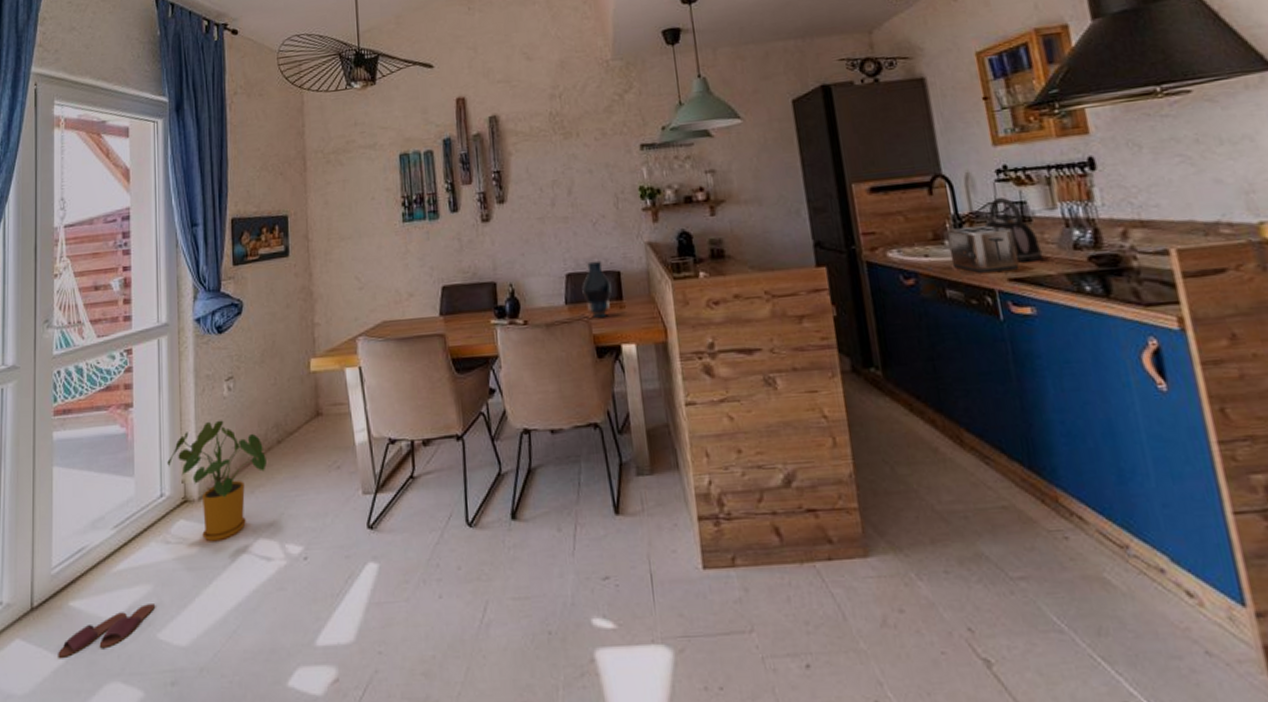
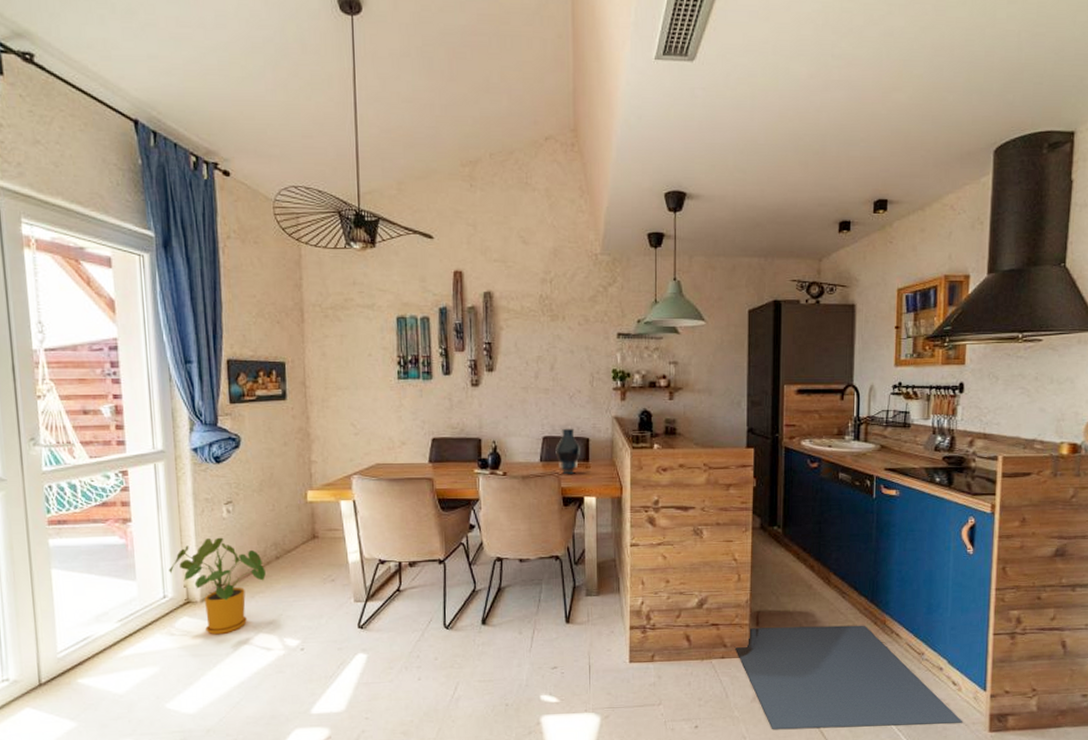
slippers: present [58,604,156,658] -> none [69,682,163,722]
door mat: none [843,504,1221,672] -> present [734,625,963,730]
toaster: present [946,226,1020,274] -> none [847,427,895,464]
kettle: present [984,197,1044,264] -> none [876,406,913,458]

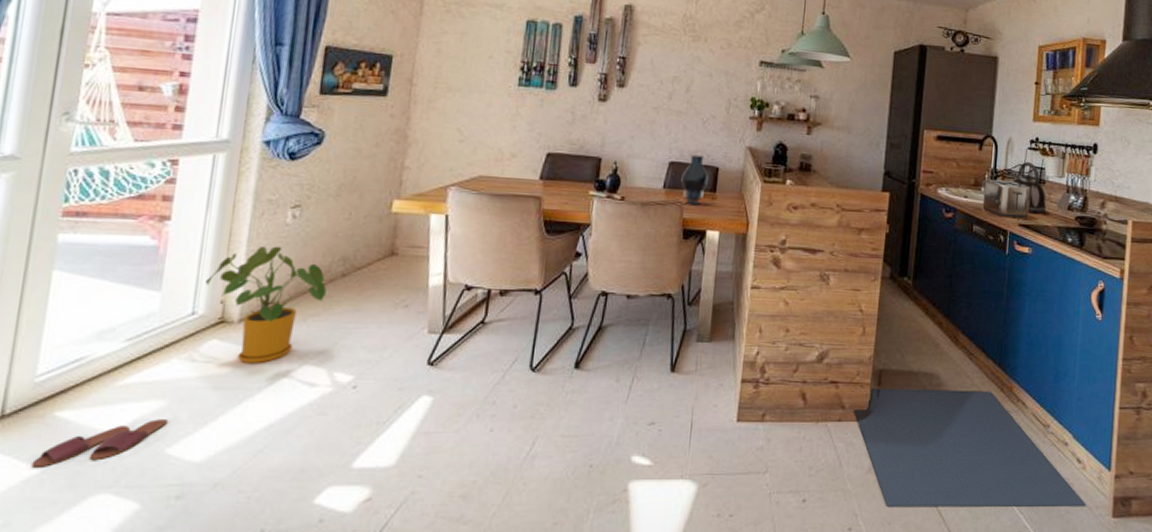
slippers: none [69,682,163,722] -> present [31,419,169,467]
toaster: none [847,427,895,464] -> present [982,179,1031,219]
kettle: none [876,406,913,458] -> present [1012,161,1047,215]

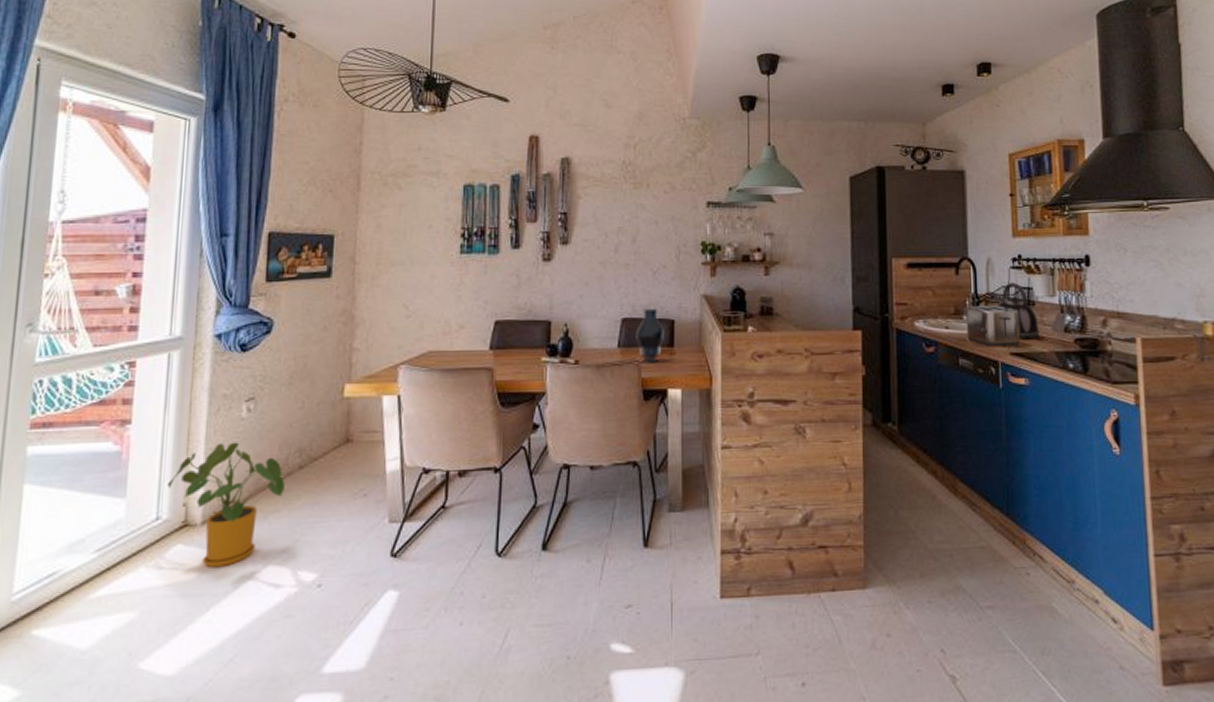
slippers: present [31,419,169,467] -> none [12,632,140,690]
door mat: present [853,388,1087,508] -> none [847,545,1130,687]

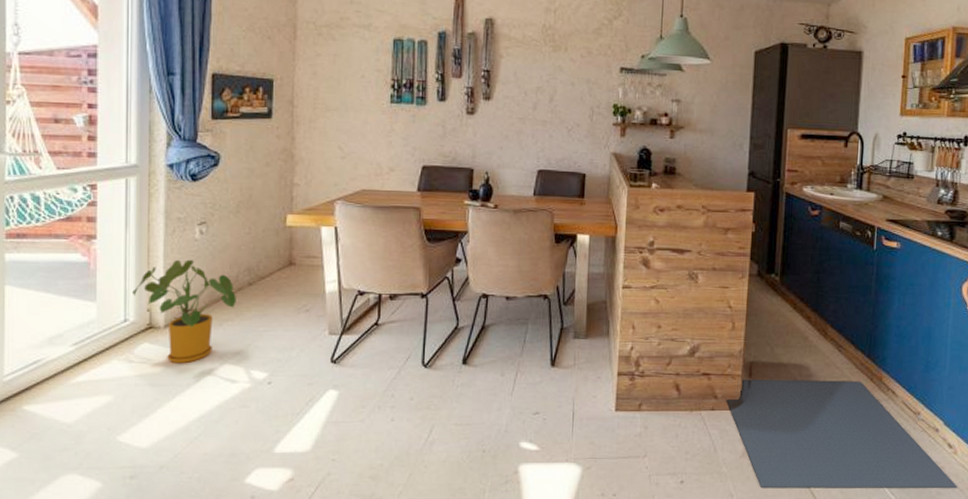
vase: present [636,308,664,363] -> none [550,162,576,211]
door mat: none [847,545,1130,687] -> present [725,379,958,489]
toaster: present [965,306,1020,347] -> none [849,176,898,214]
kettle: present [997,282,1040,341] -> none [879,156,915,210]

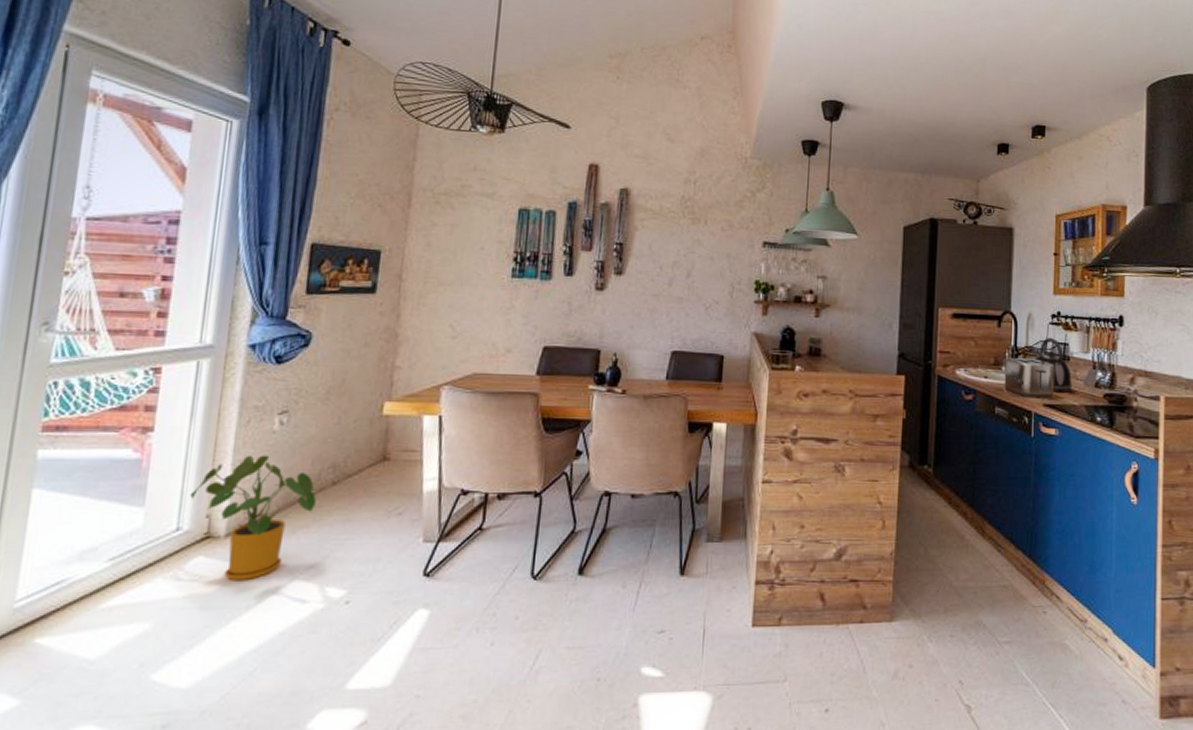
door mat: present [725,379,958,489] -> none [875,585,1131,715]
toaster: none [849,176,898,214] -> present [1004,358,1054,399]
kettle: none [879,156,915,210] -> present [1034,337,1073,394]

